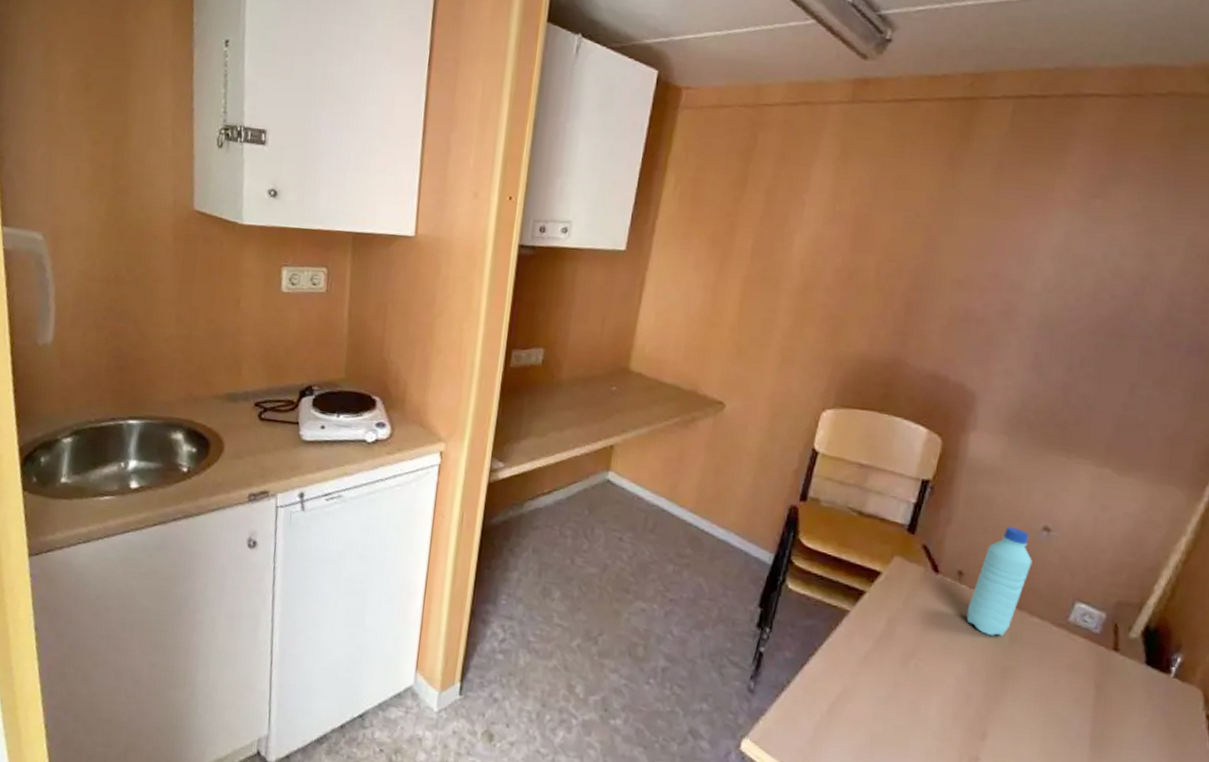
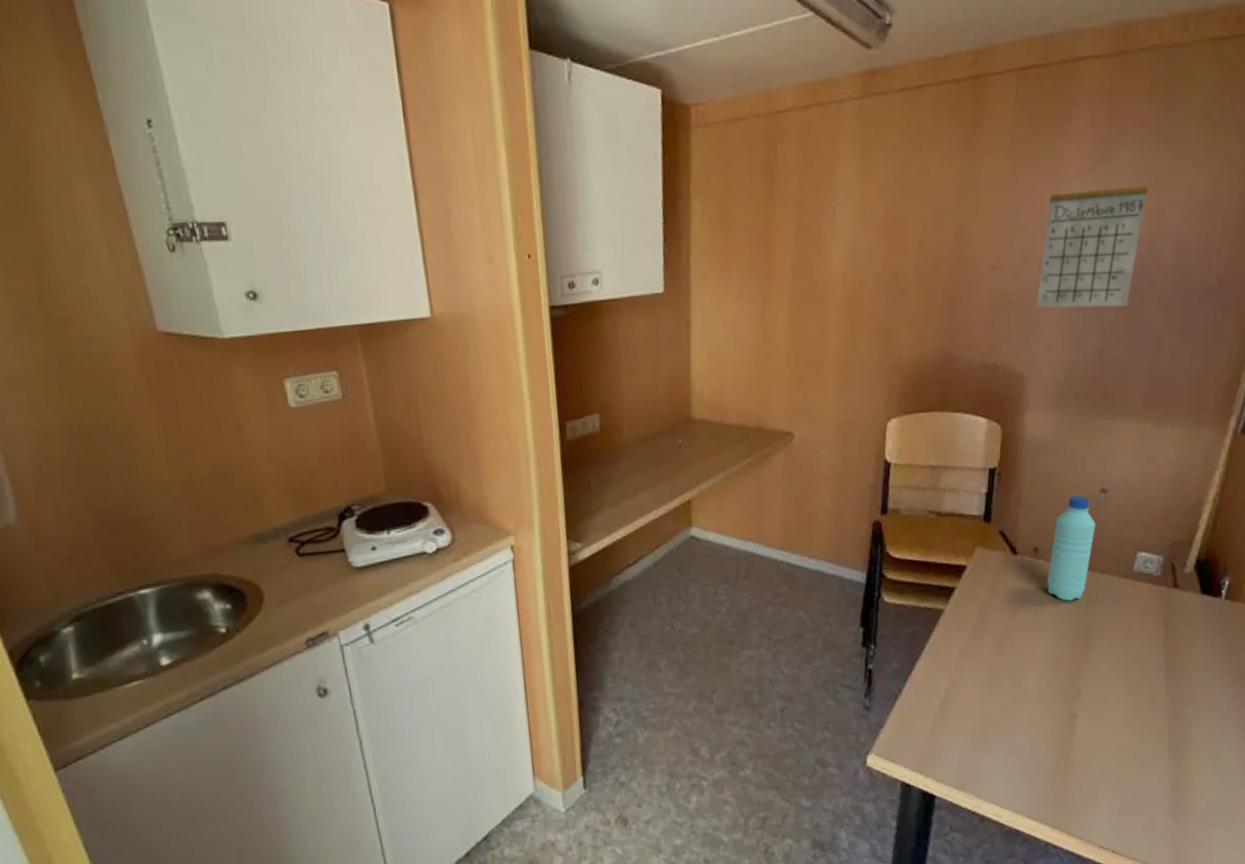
calendar: none [999,197,1146,346] -> present [1035,161,1149,309]

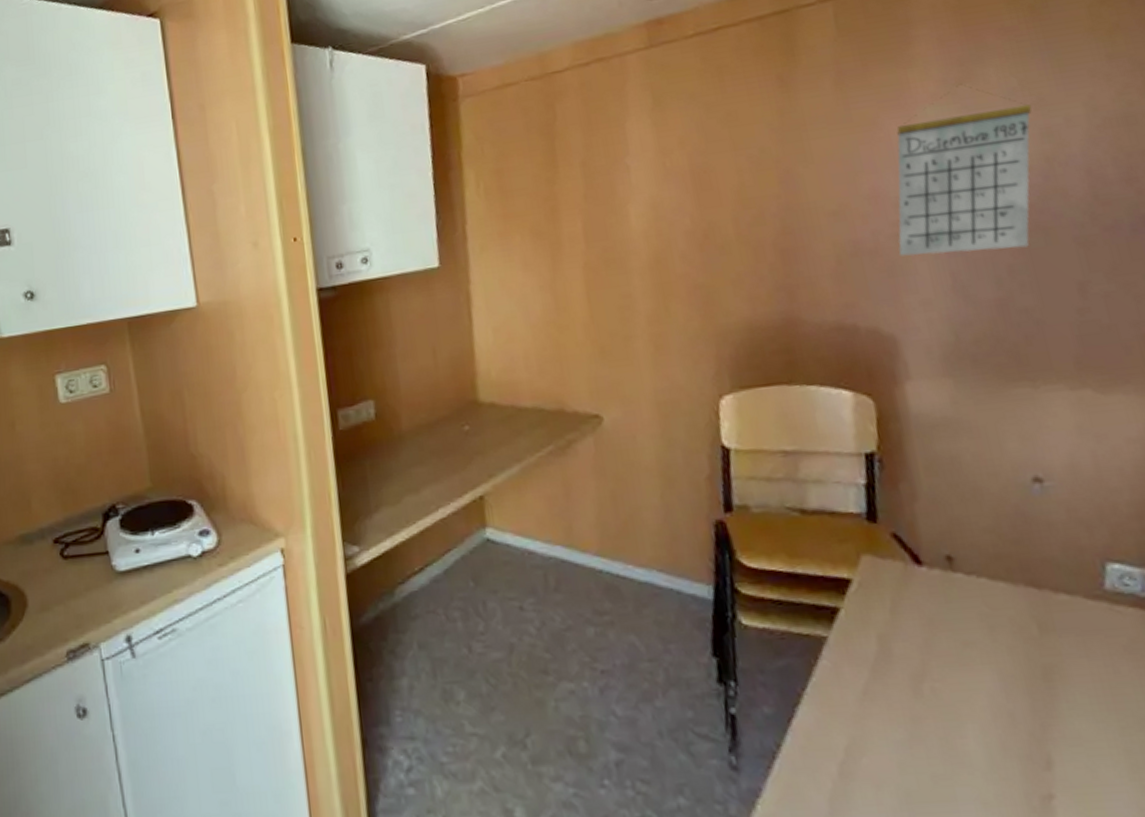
water bottle: present [1047,495,1096,601] -> none [972,486,1035,630]

